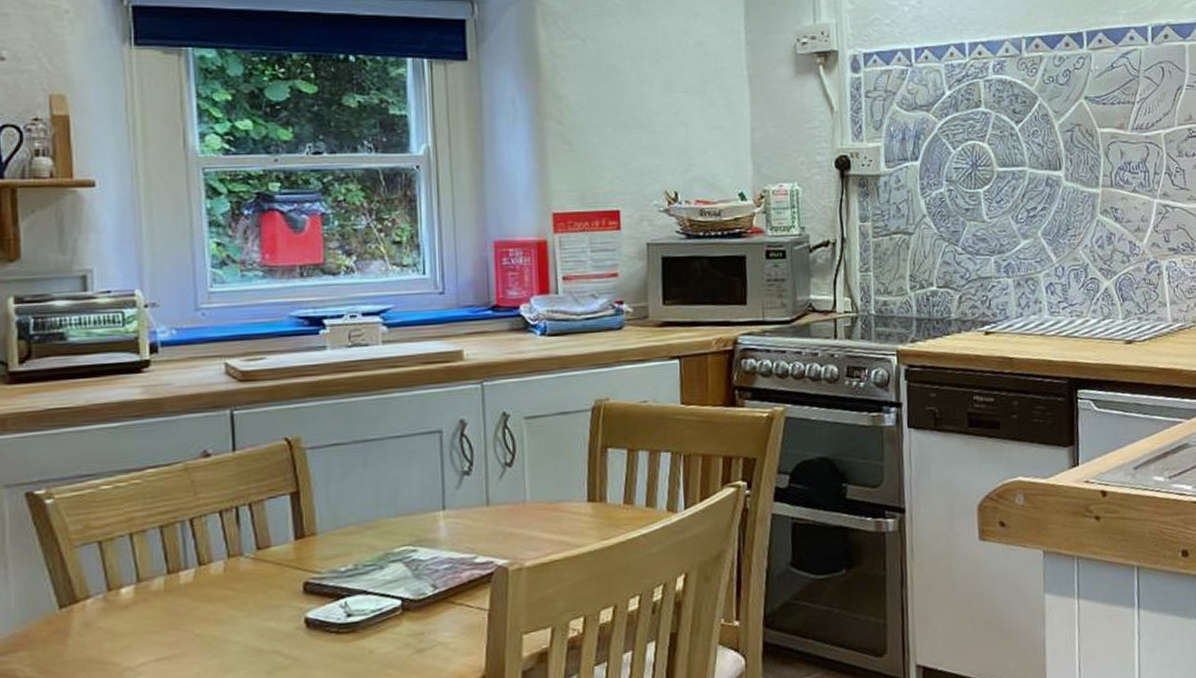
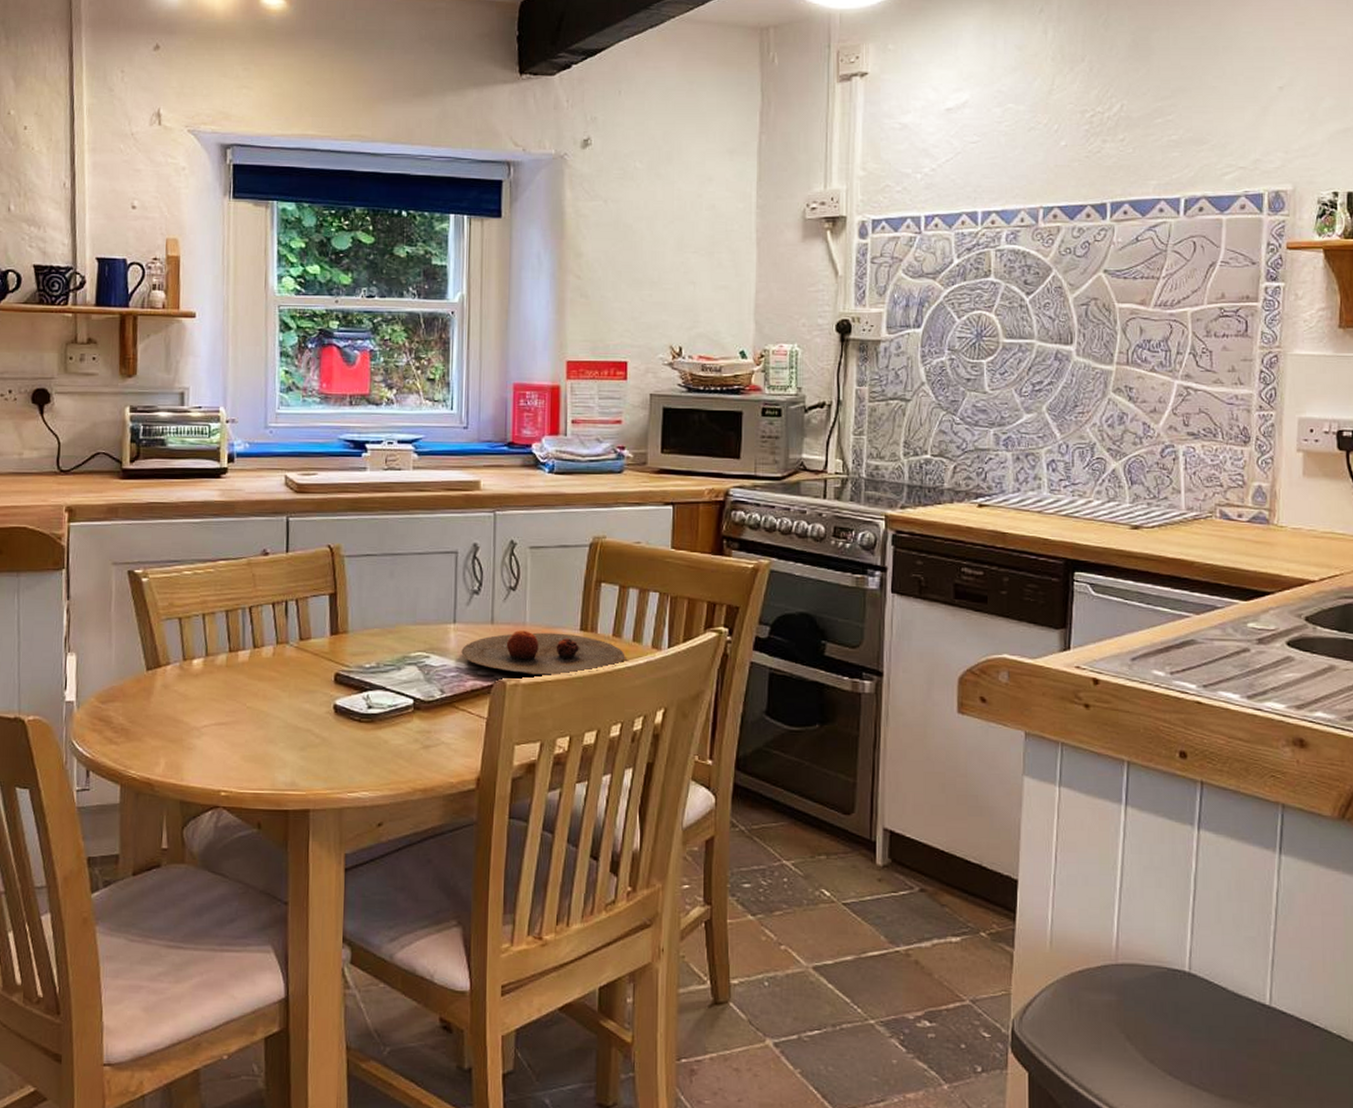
plate: none [454,506,639,556] -> present [461,630,625,676]

